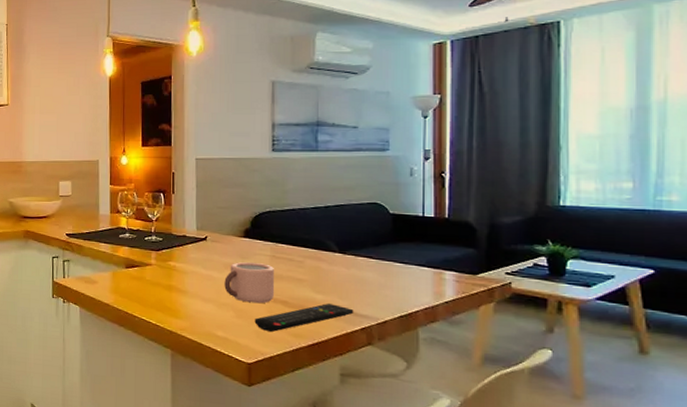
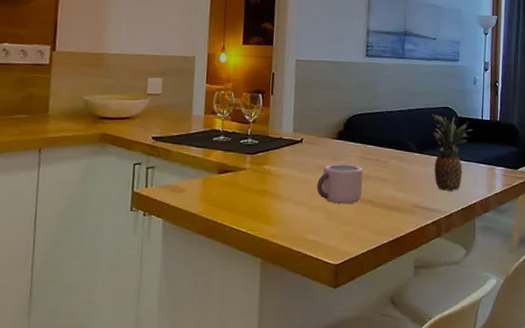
remote control: present [254,303,354,333] -> none [343,201,428,232]
fruit: none [355,210,410,296] -> present [432,113,472,191]

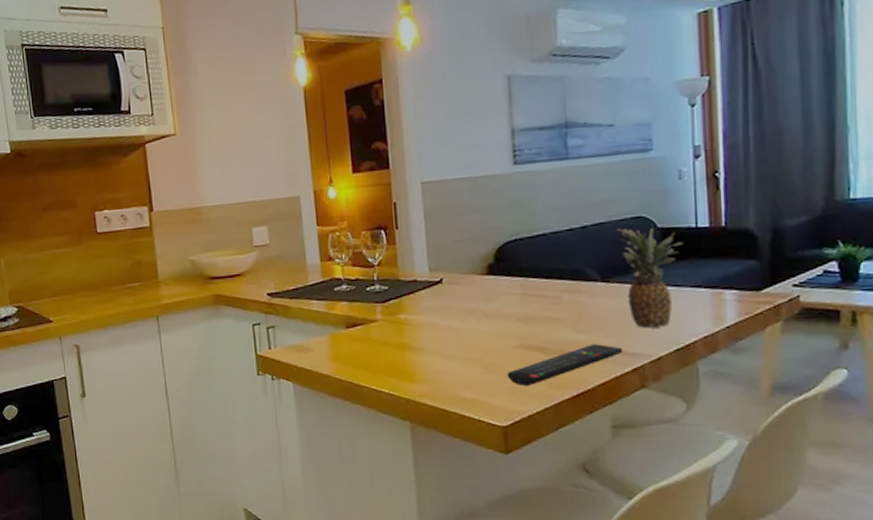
mug: present [317,163,363,204] -> none [467,303,529,354]
remote control: none [343,201,428,232] -> present [507,344,623,387]

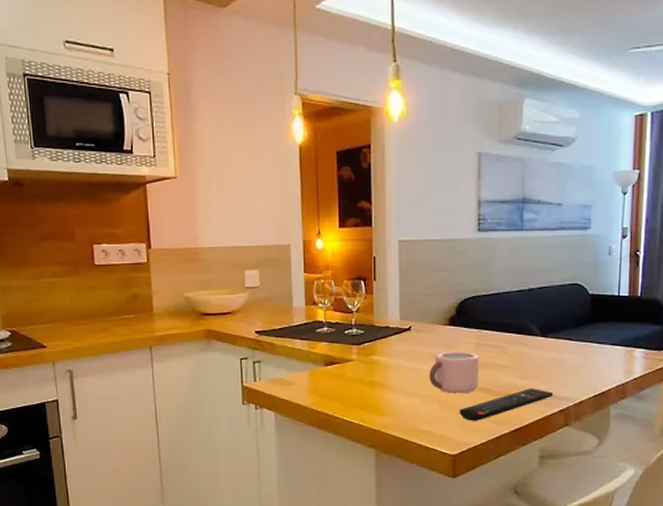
mug: none [467,303,529,354] -> present [429,350,480,394]
fruit: present [617,228,682,328] -> none [557,292,607,377]

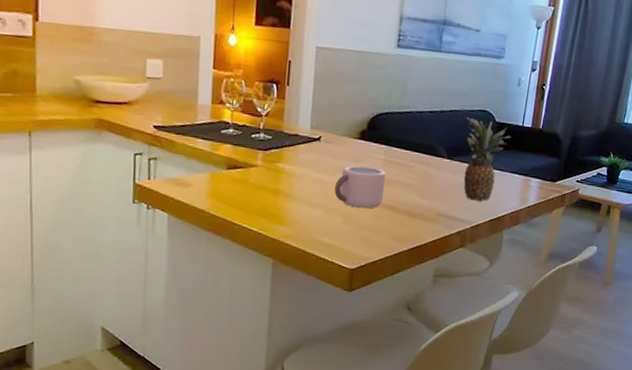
remote control: present [459,389,554,422] -> none [361,208,453,238]
fruit: none [557,292,607,377] -> present [463,116,511,201]

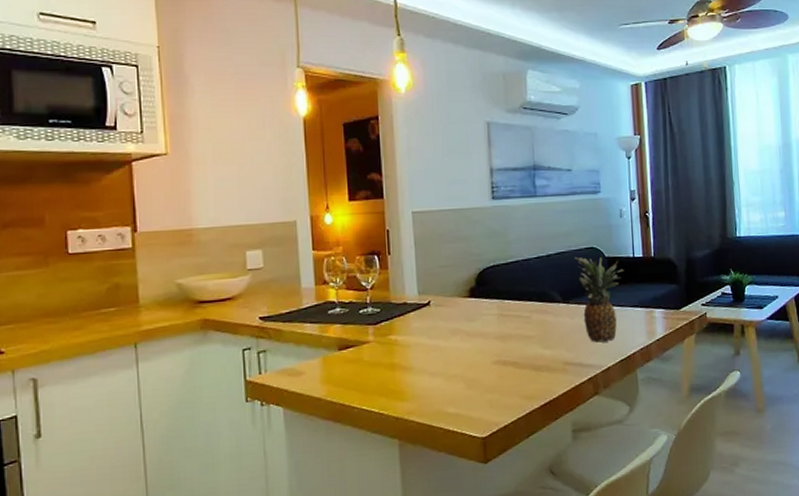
mug: present [334,165,386,209] -> none [452,323,505,370]

